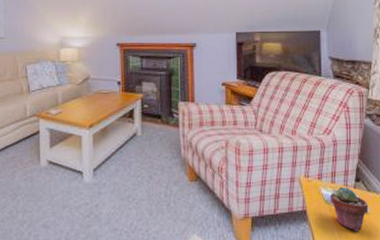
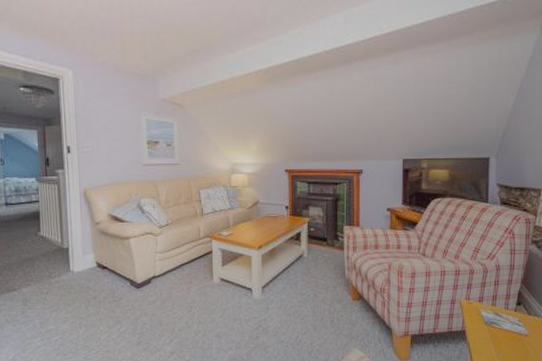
potted succulent: present [329,186,368,232] -> none [489,309,528,352]

